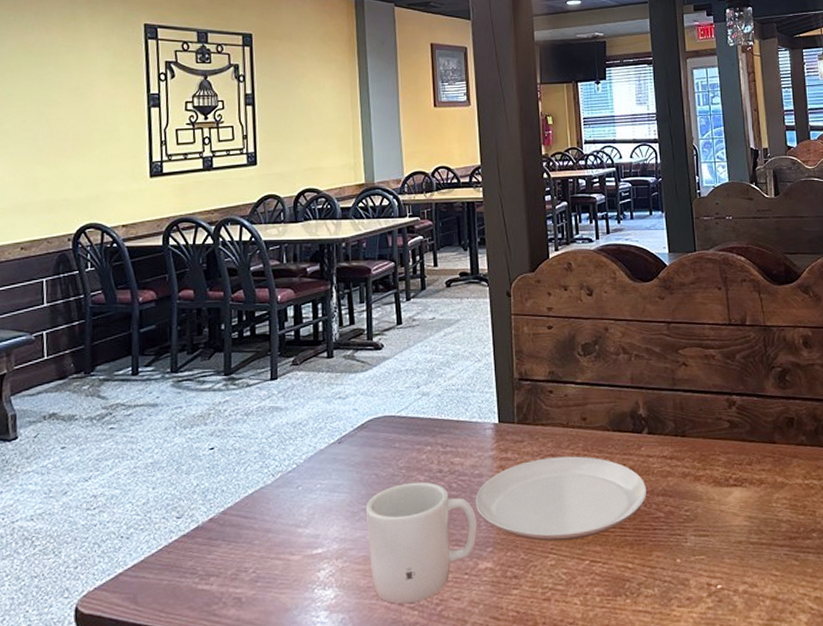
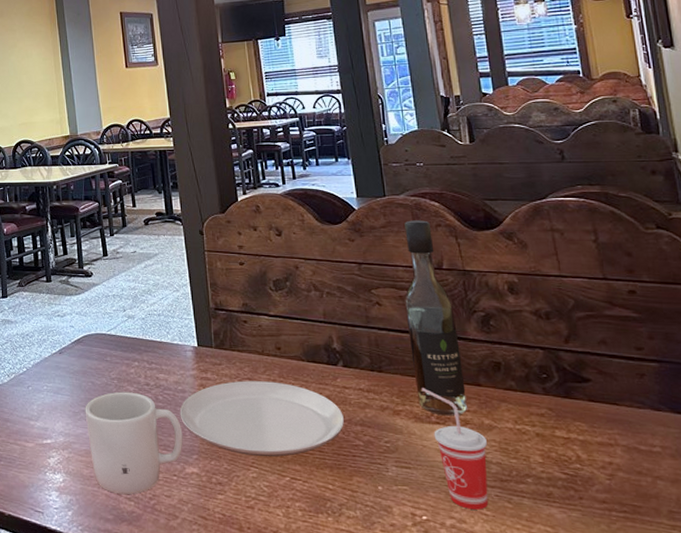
bottle: none [709,275,763,478] -> present [403,220,468,416]
beverage cup: none [721,450,779,572] -> present [421,388,489,510]

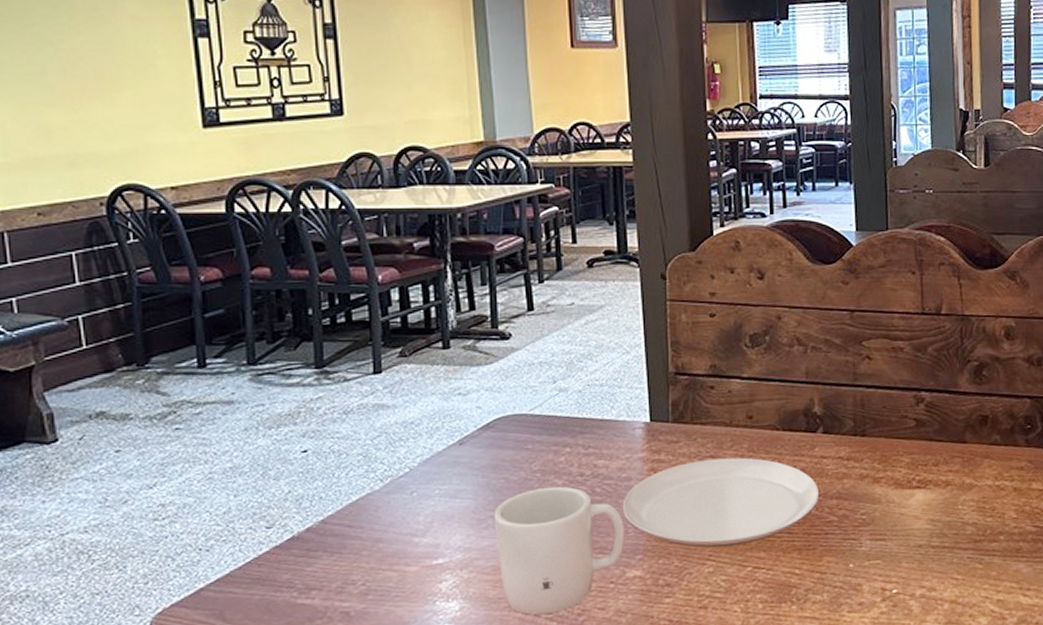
bottle: present [403,220,468,416] -> none [896,258,951,479]
beverage cup: present [421,388,489,510] -> none [905,450,965,576]

